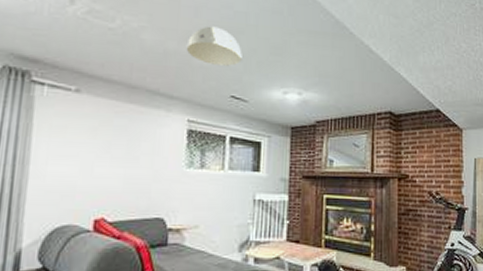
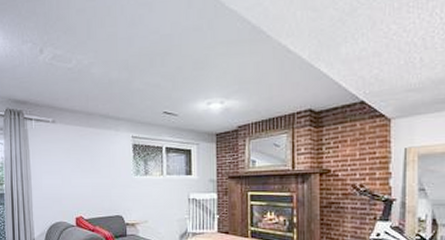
ceiling light: present [186,26,242,66] -> none [125,52,170,87]

